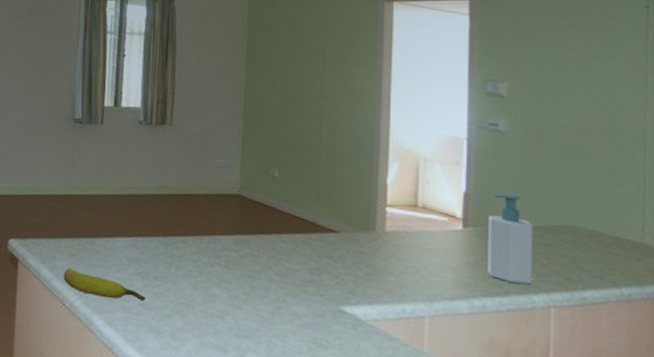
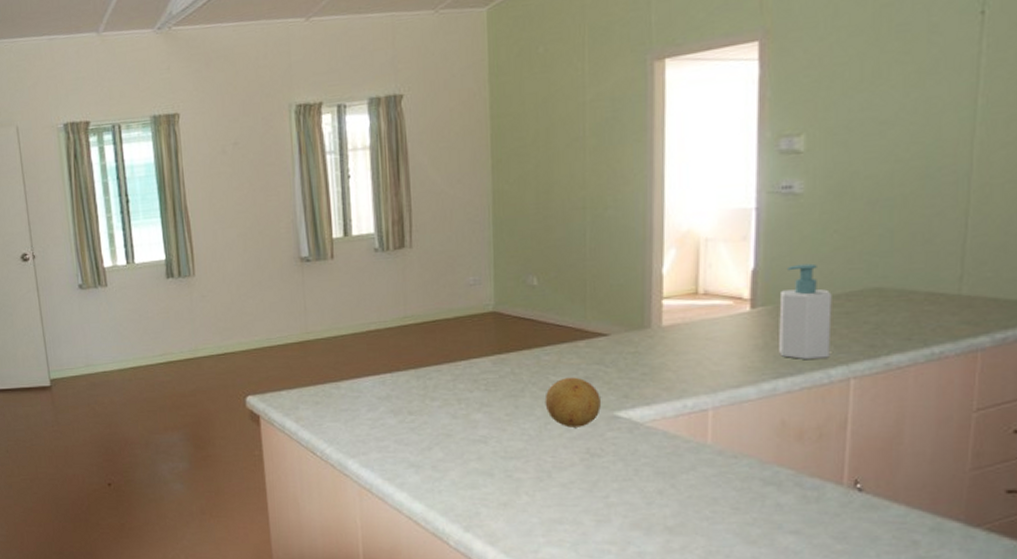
banana: present [63,268,145,301] -> none [310,417,401,440]
fruit: none [278,266,328,317] -> present [544,377,601,428]

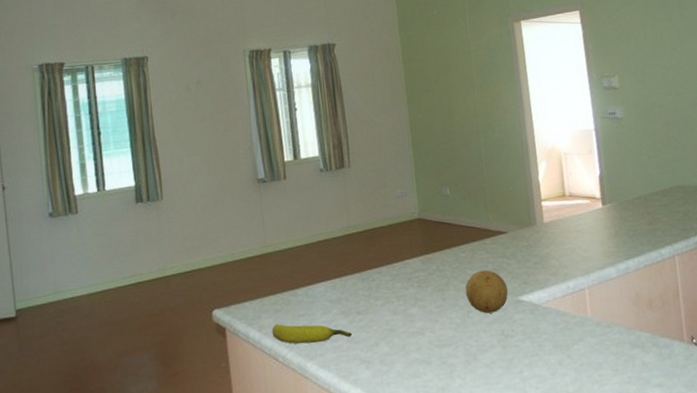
banana: none [310,417,401,440] -> present [271,324,352,344]
soap bottle: present [779,263,832,360] -> none [620,169,659,244]

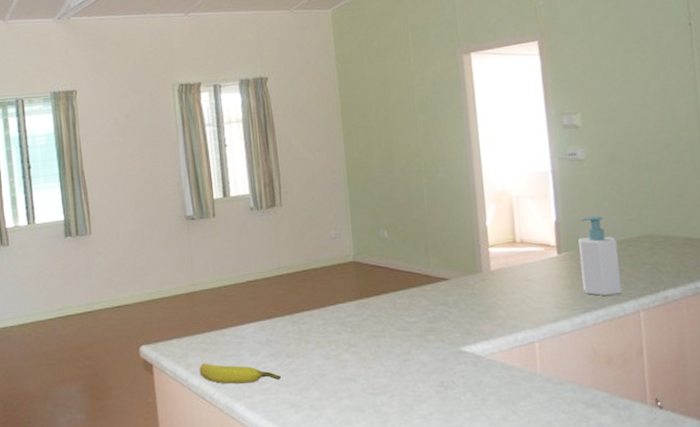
fruit: present [465,269,508,314] -> none [402,317,449,363]
soap bottle: none [620,169,659,244] -> present [578,215,622,297]

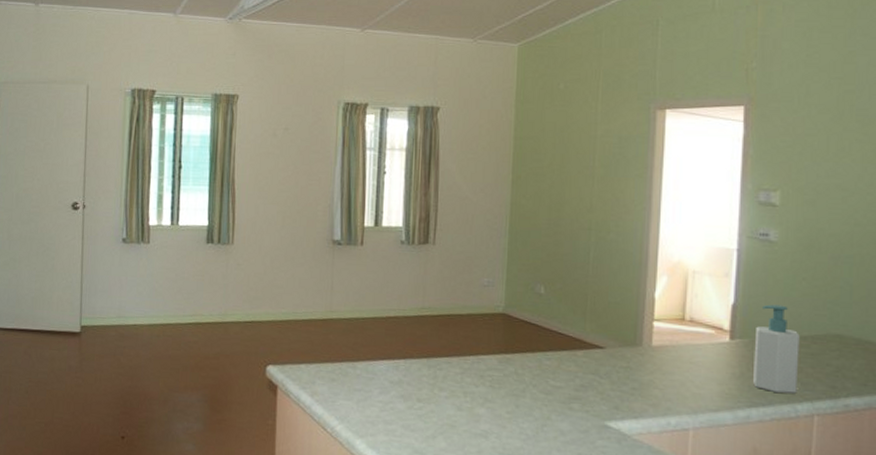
banana: present [199,363,281,385] -> none [324,393,408,423]

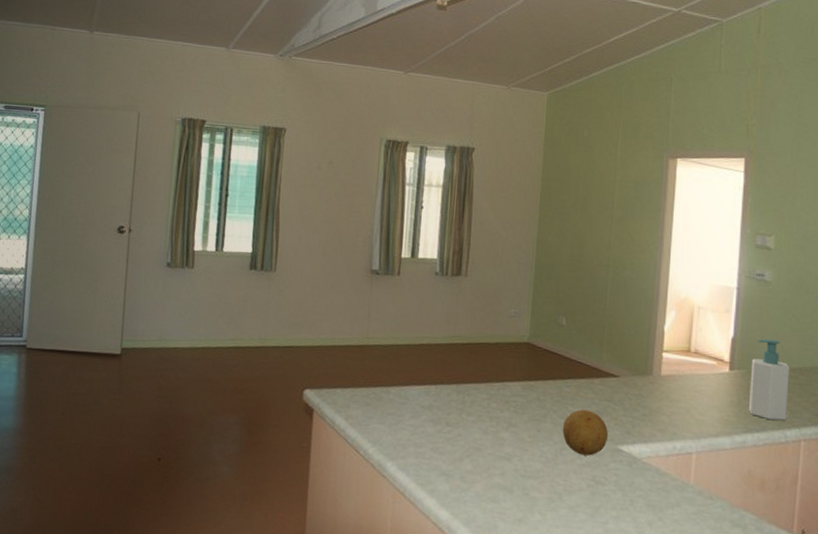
fruit: none [543,383,594,433] -> present [562,409,608,456]

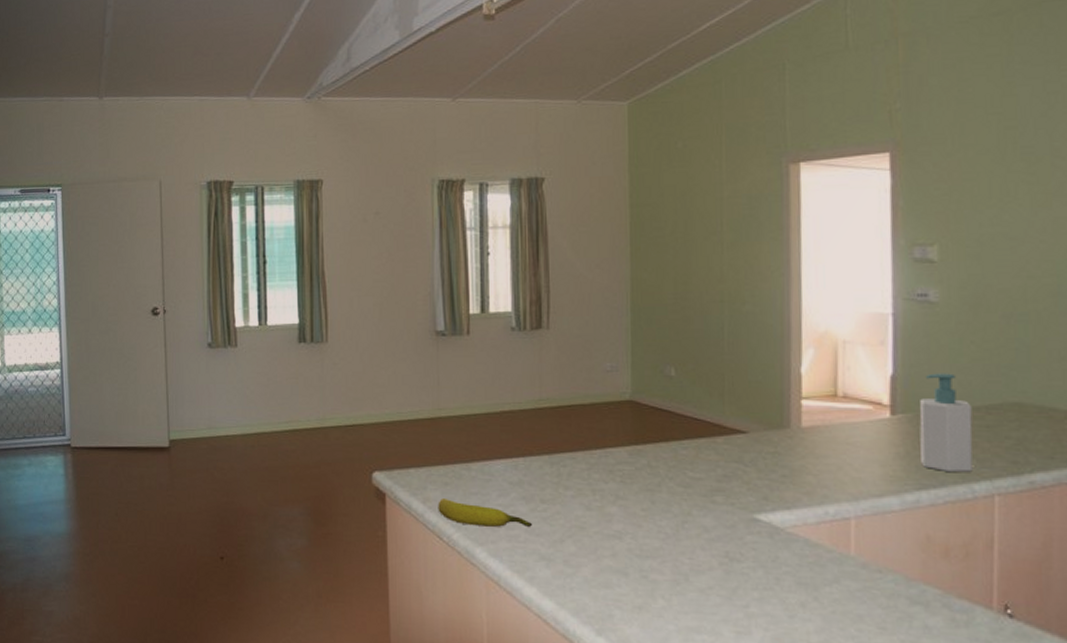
banana: none [358,417,437,446] -> present [438,499,532,527]
fruit: present [562,409,608,456] -> none [682,474,740,529]

